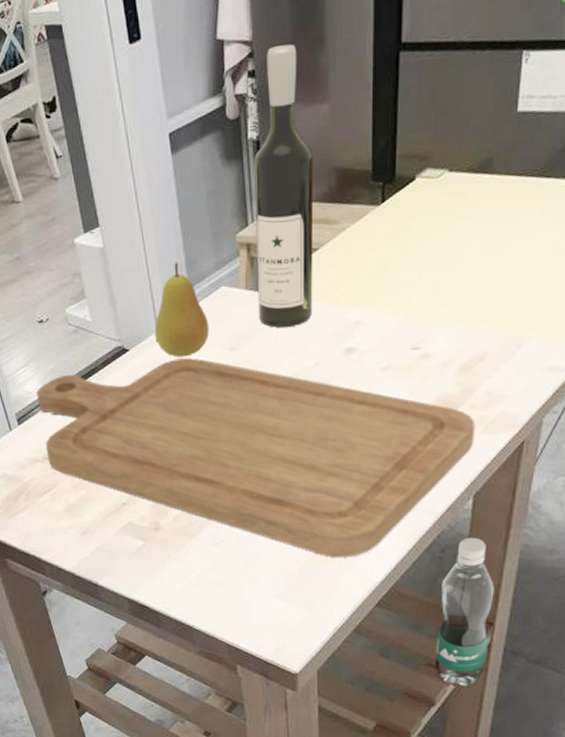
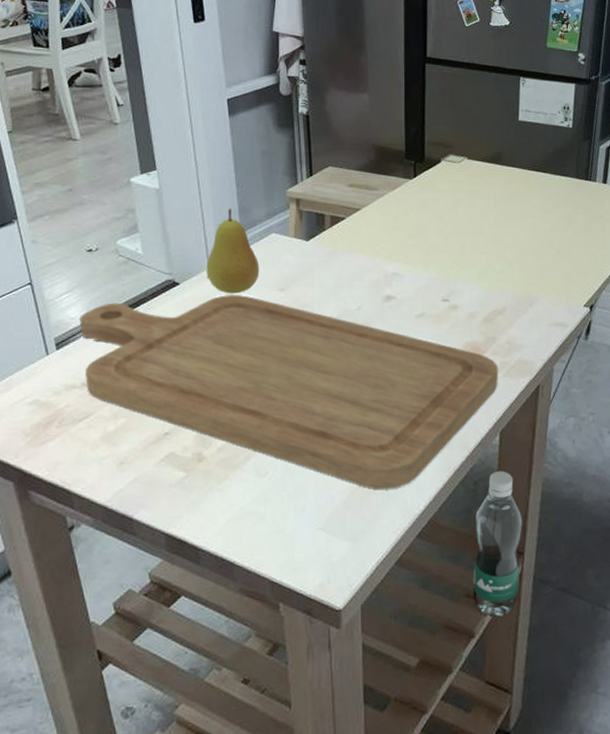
bottle: present [253,44,314,328] -> none [303,44,356,273]

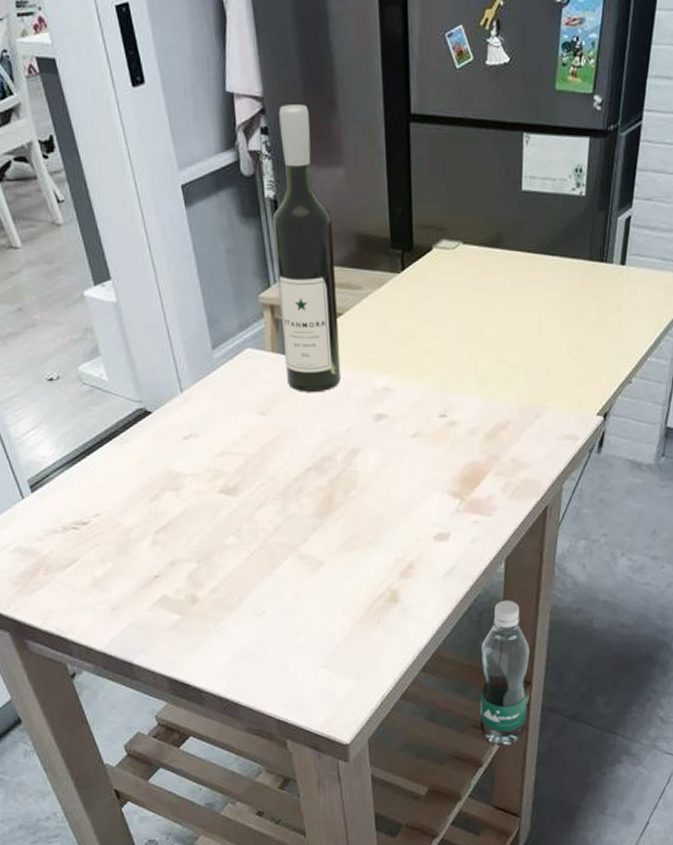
chopping board: present [79,295,499,489] -> none [50,421,503,624]
fruit: present [207,208,260,294] -> none [178,321,237,421]
bottle: none [303,44,356,273] -> present [272,104,342,392]

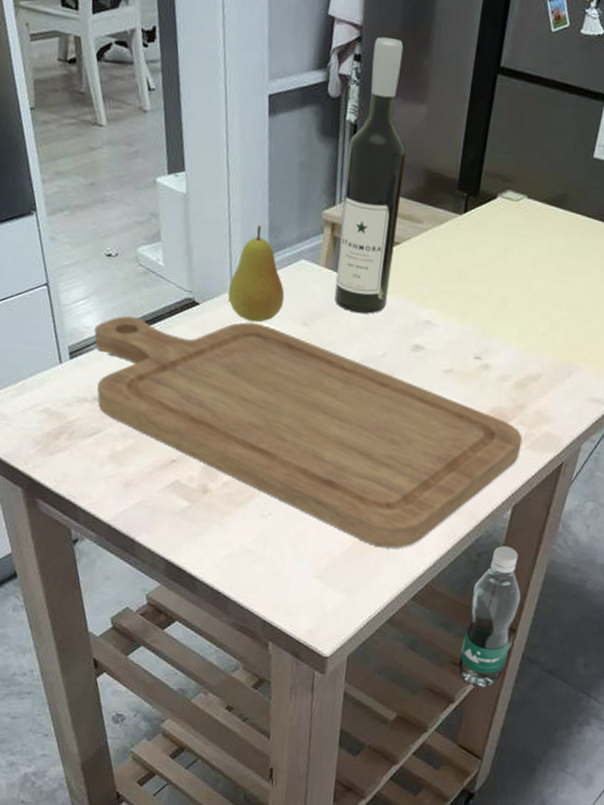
chopping board: none [50,421,503,624] -> present [94,315,523,548]
fruit: none [178,321,237,421] -> present [228,225,285,323]

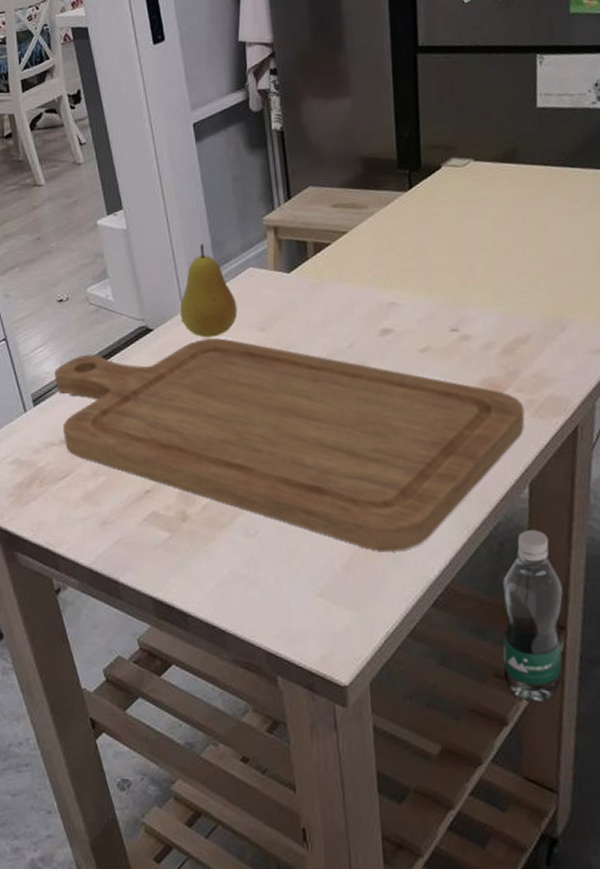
bottle: present [334,37,407,314] -> none [278,46,345,309]

